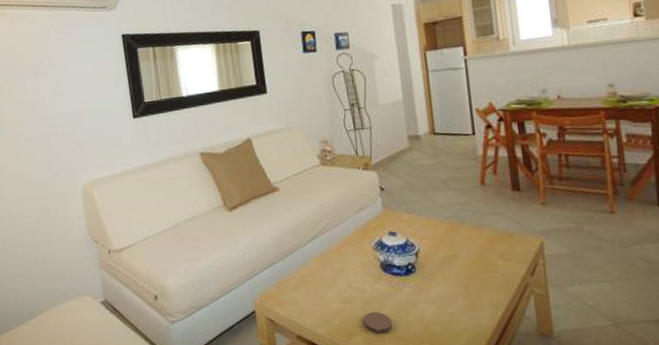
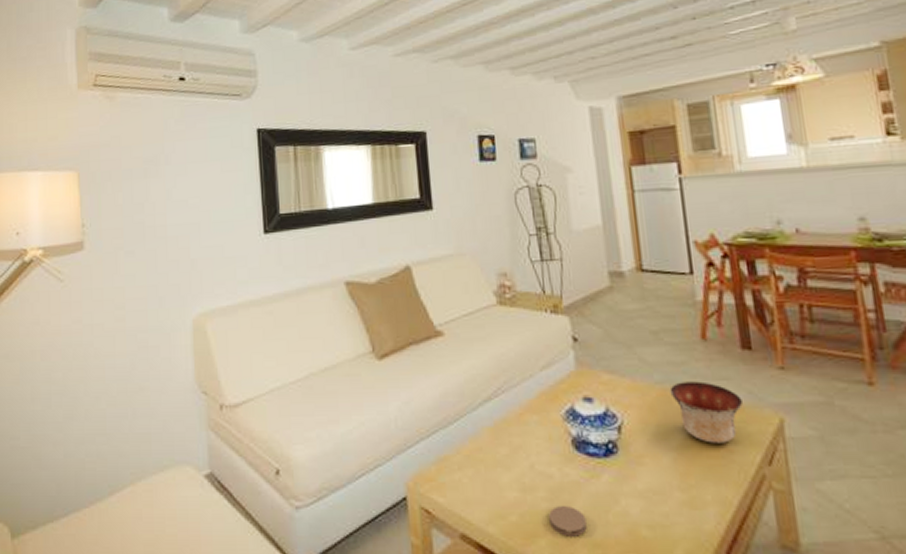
bowl: none [456,216,512,262] -> present [669,381,743,443]

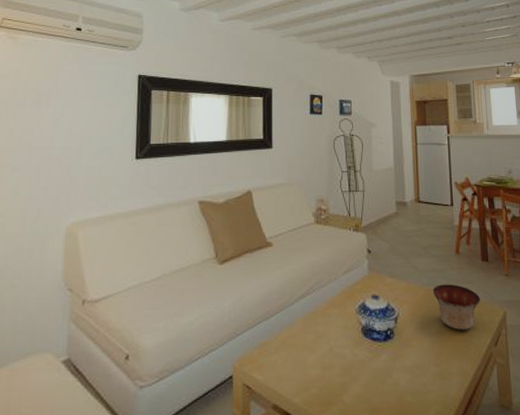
coaster: present [549,506,587,537] -> none [341,380,368,404]

